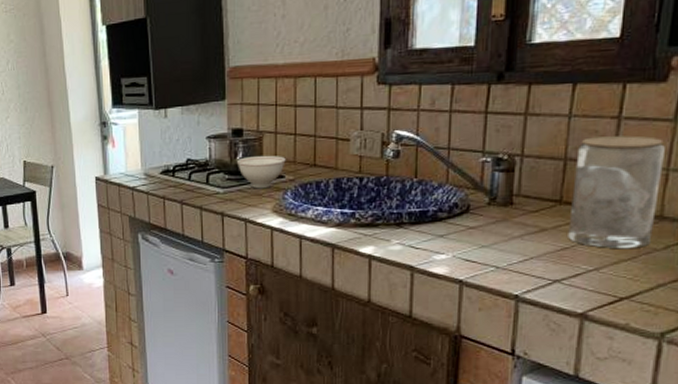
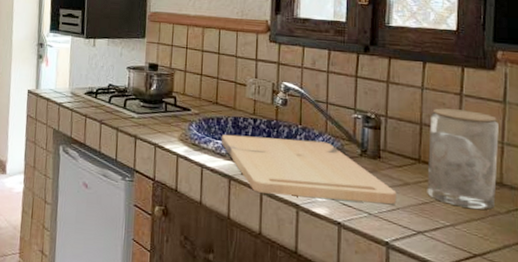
bowl: present [238,155,286,189] -> none [151,88,193,119]
cutting board: none [321,194,531,260] -> present [221,134,397,205]

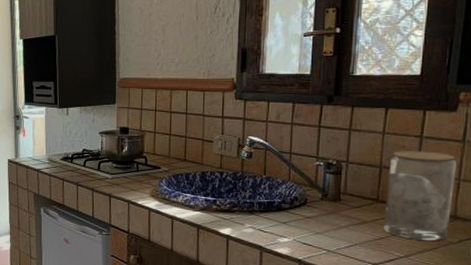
cutting board: present [221,134,397,205] -> none [189,187,355,242]

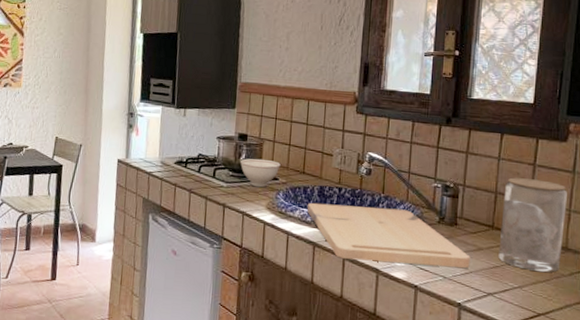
bowl: none [123,149,162,177] -> present [240,158,281,188]
cutting board: none [189,187,355,242] -> present [306,202,470,269]

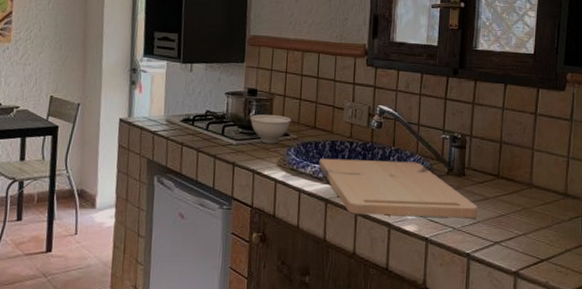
jar: present [498,177,567,272] -> none [504,127,566,218]

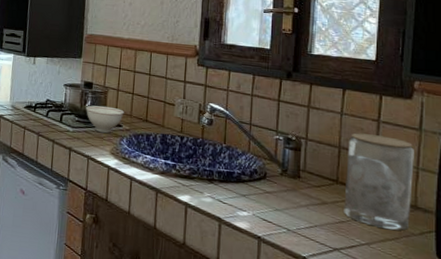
cutting board: present [318,158,478,219] -> none [149,150,315,222]
jar: none [504,127,566,218] -> present [344,133,414,231]

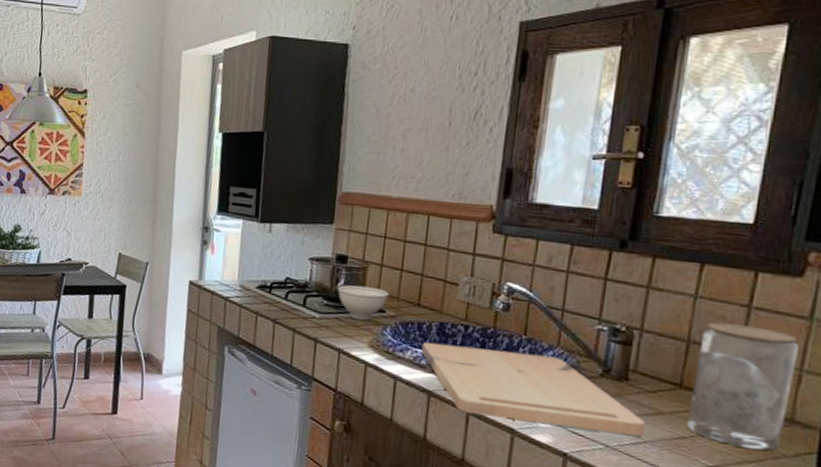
cutting board: none [149,150,315,222] -> present [421,342,646,437]

